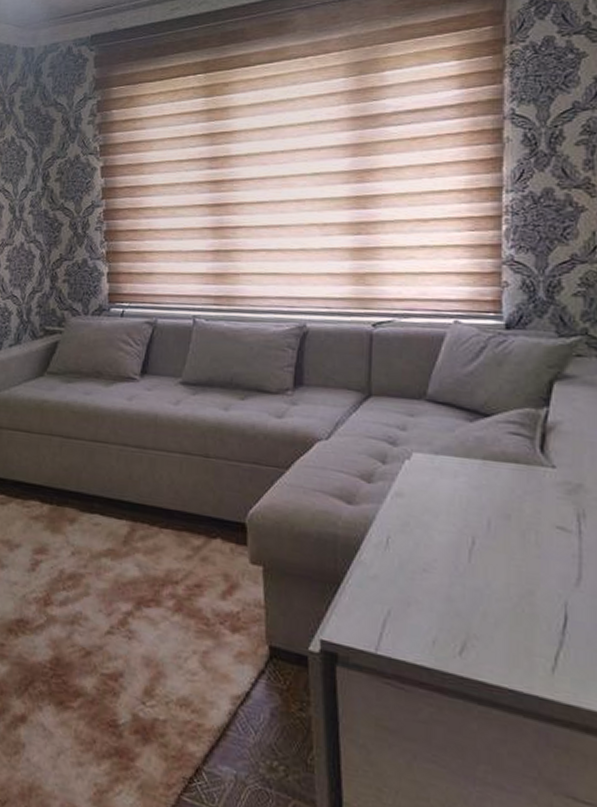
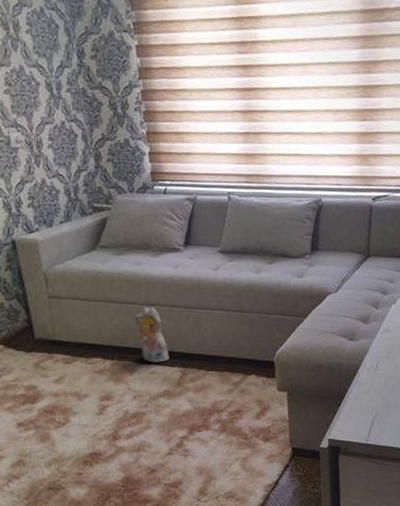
plush toy: none [79,443,117,513] -> present [135,306,169,363]

